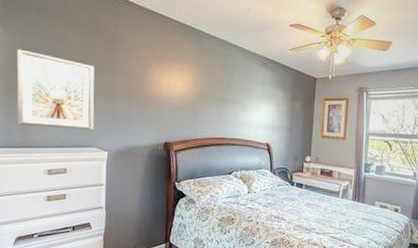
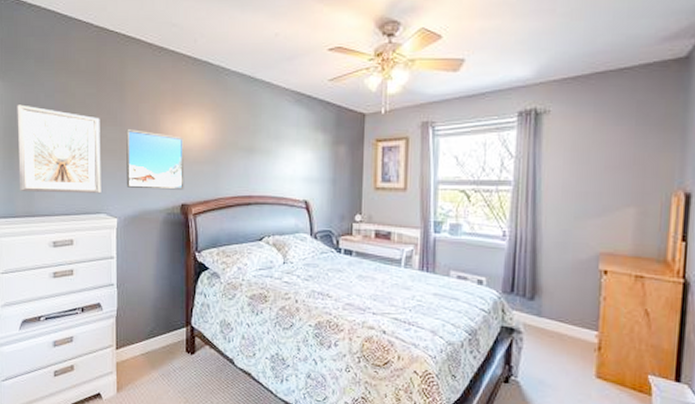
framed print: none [117,77,168,131] -> present [125,129,185,190]

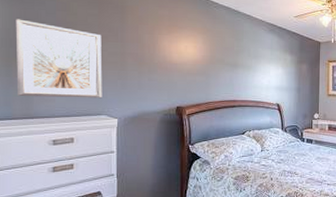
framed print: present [125,129,185,190] -> none [126,45,180,95]

